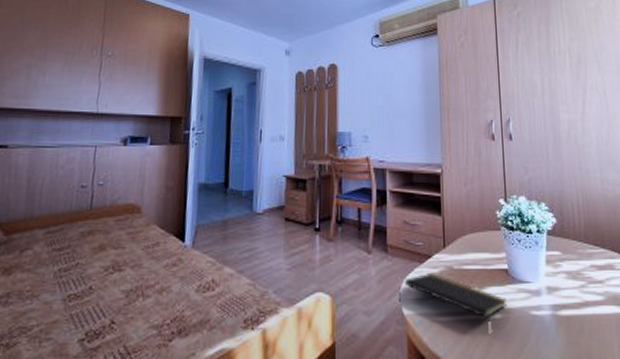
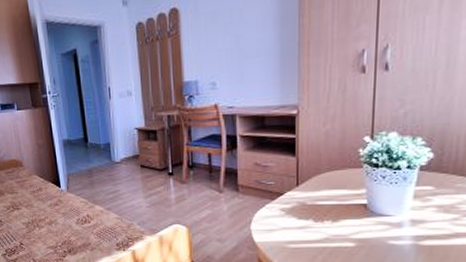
notepad: present [405,272,507,322] -> none [256,207,362,249]

